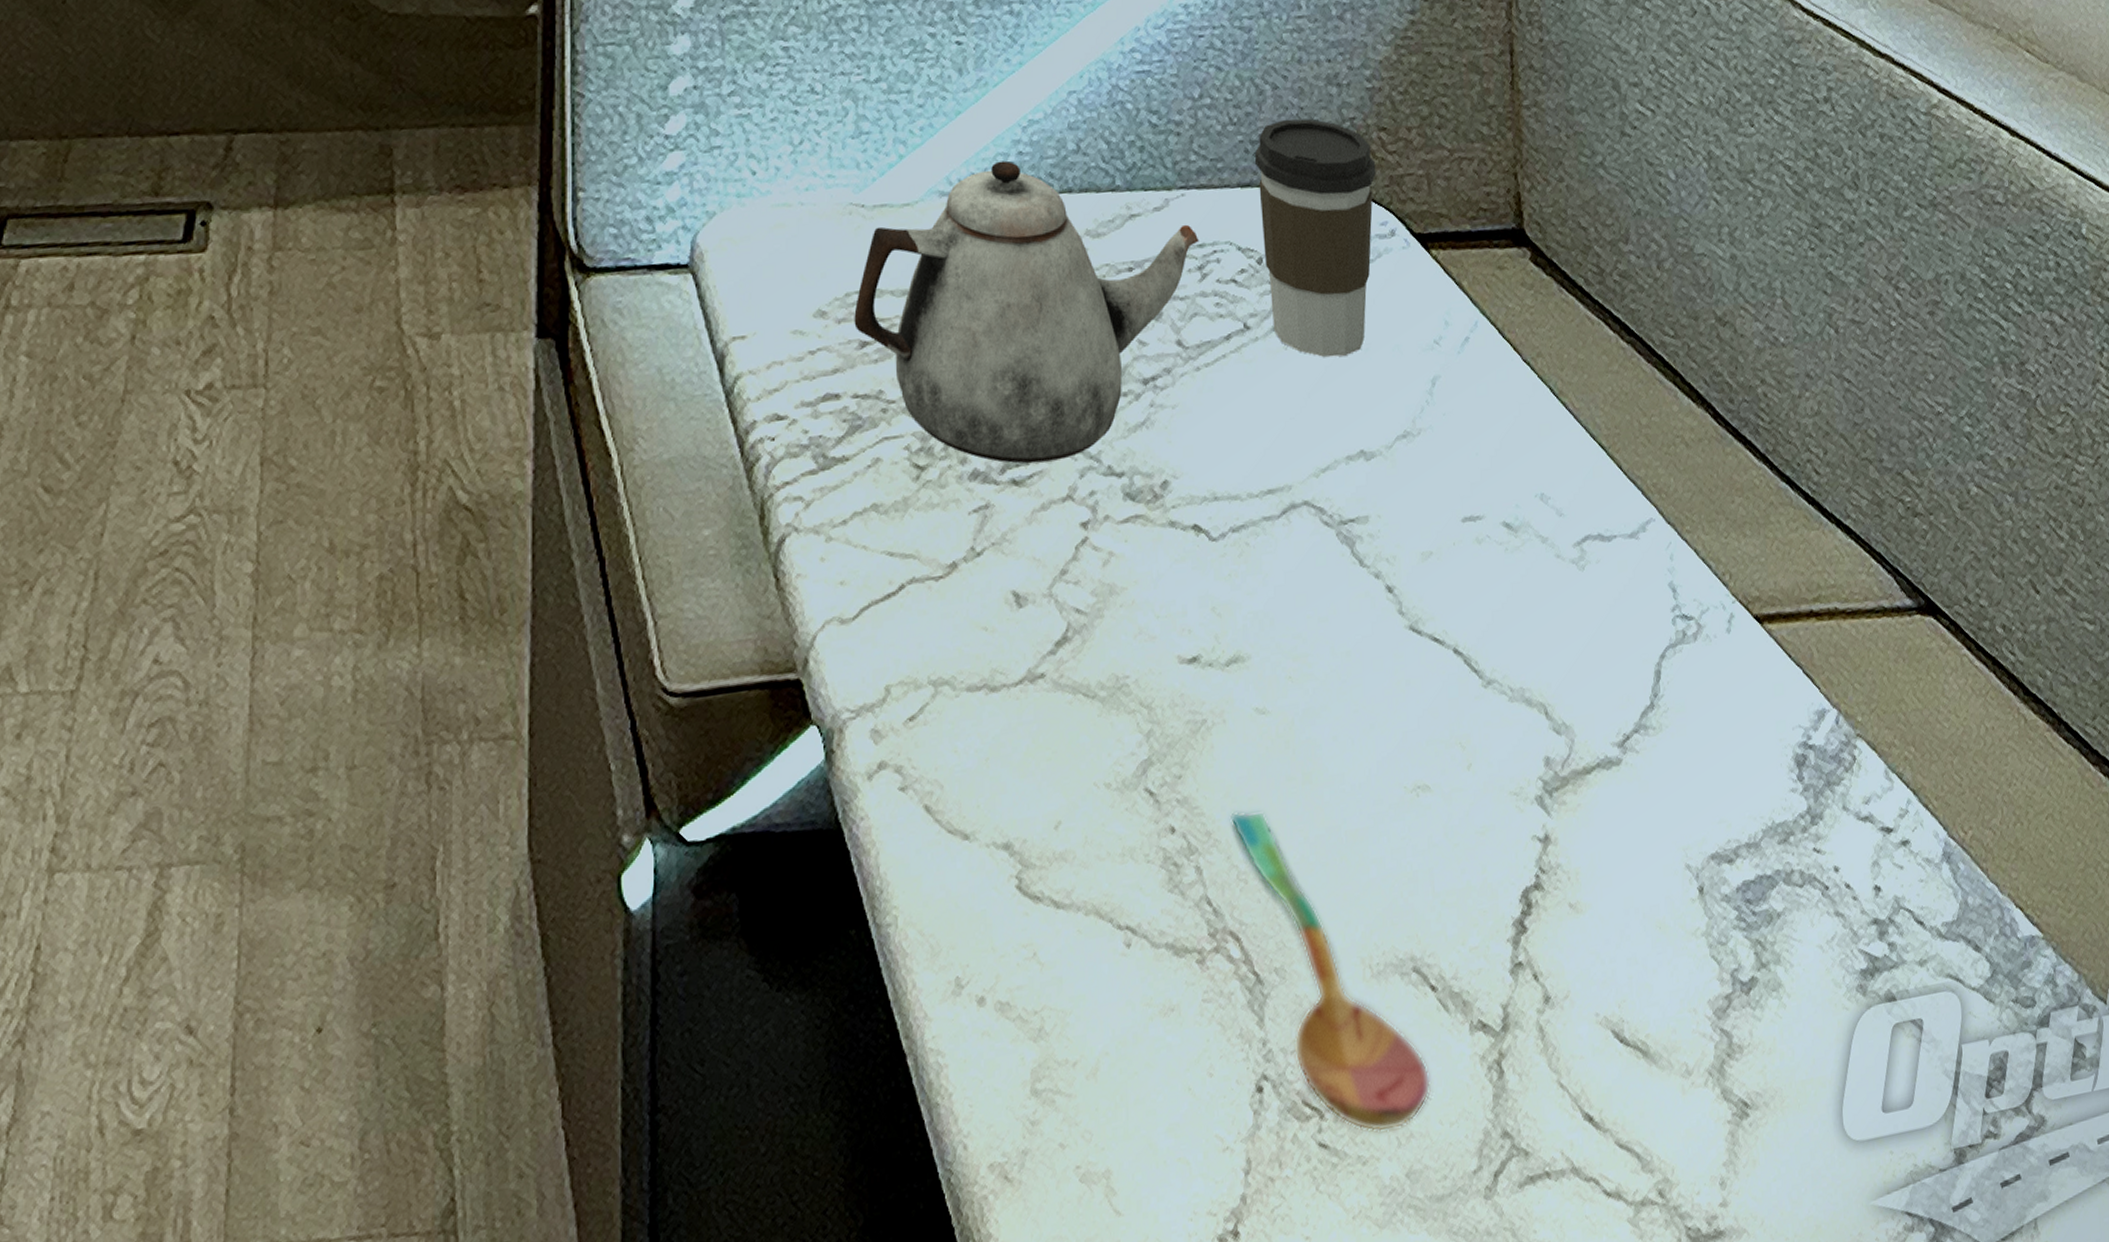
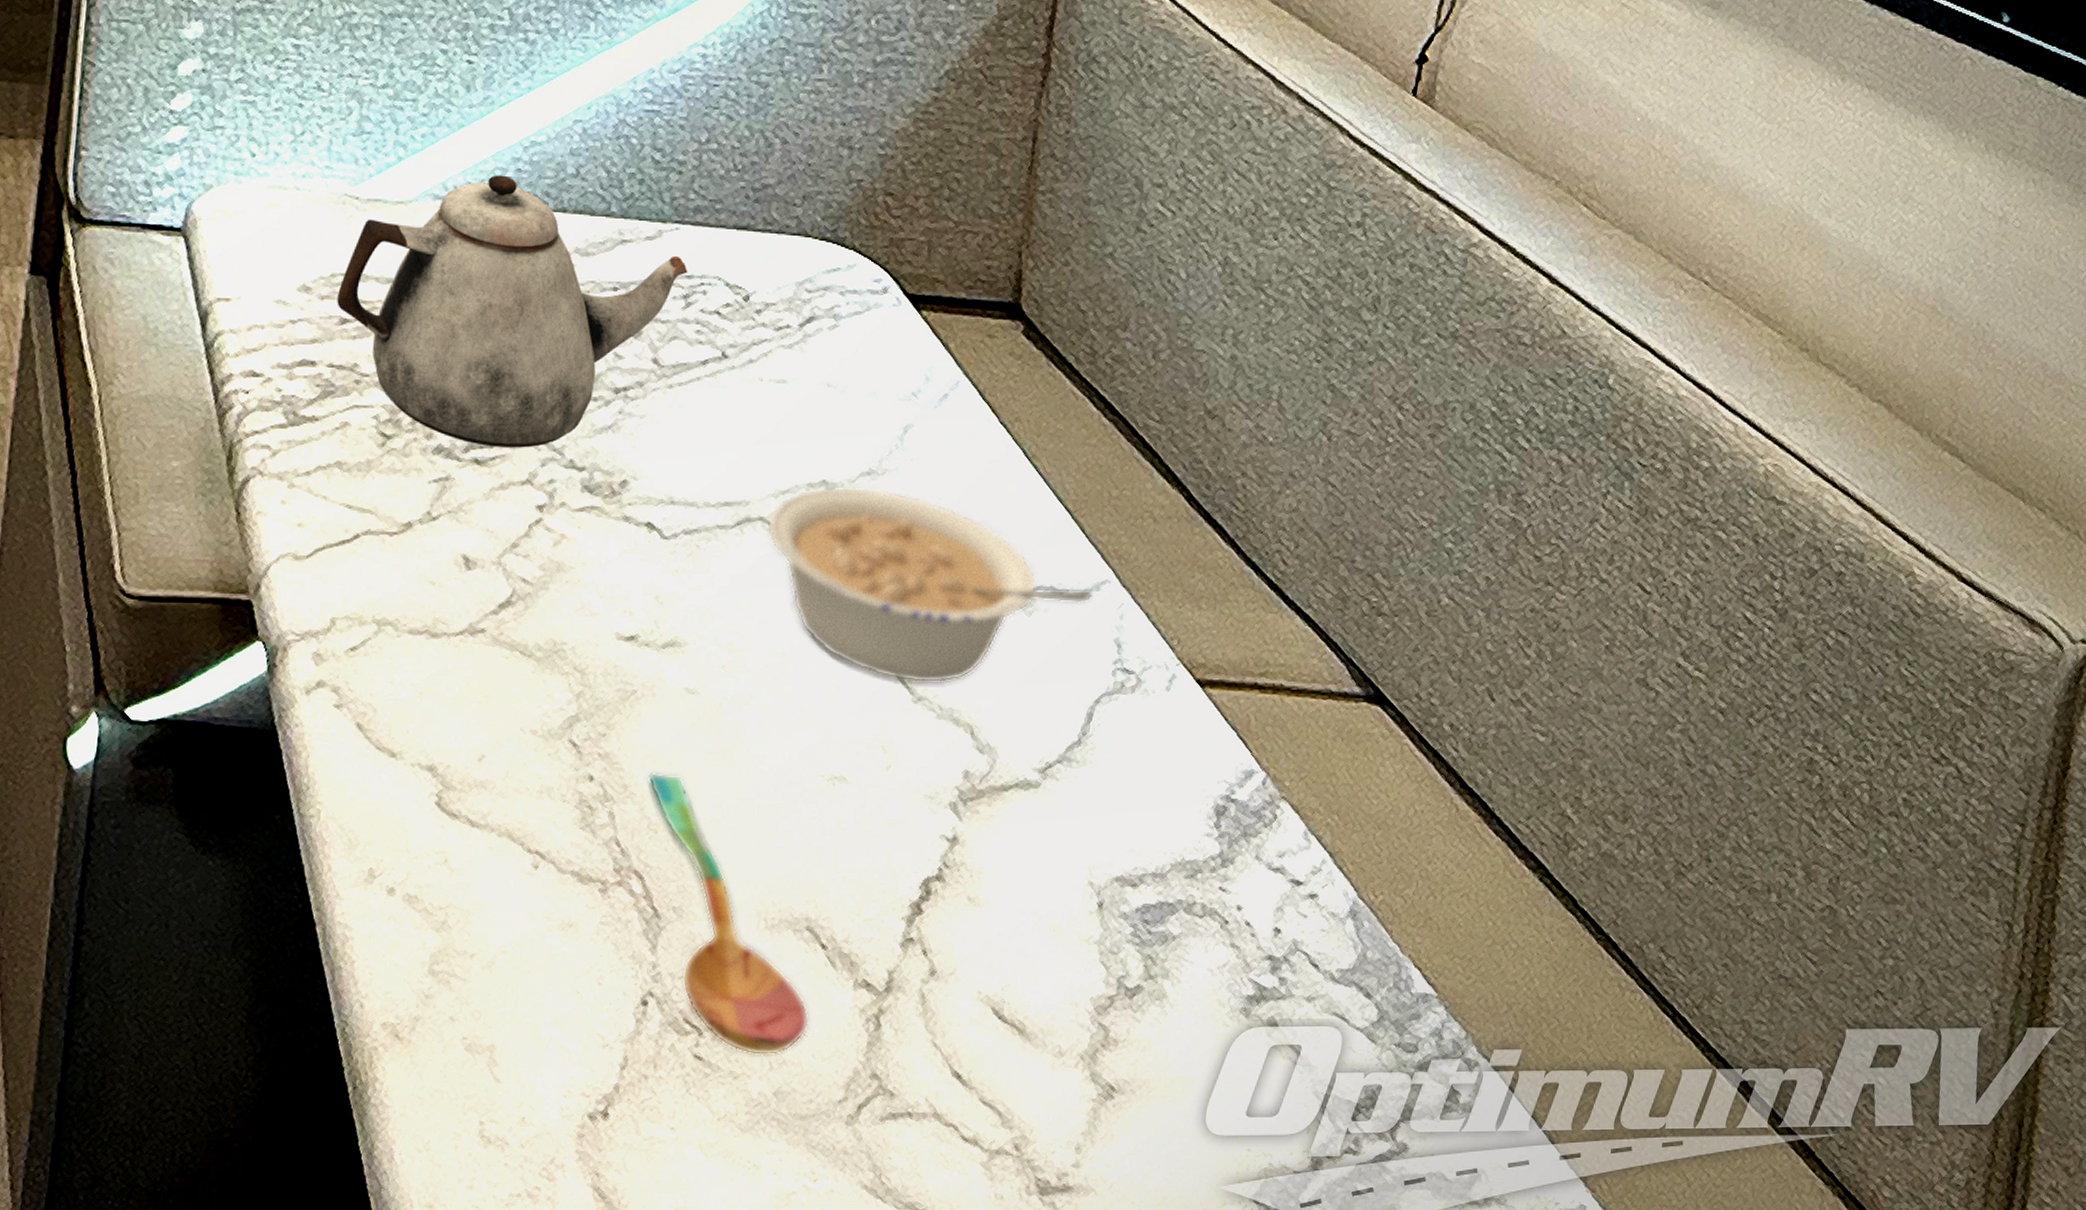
coffee cup: present [1254,118,1376,358] -> none [751,172,878,394]
legume: none [1312,451,1640,665] -> present [766,486,1093,683]

